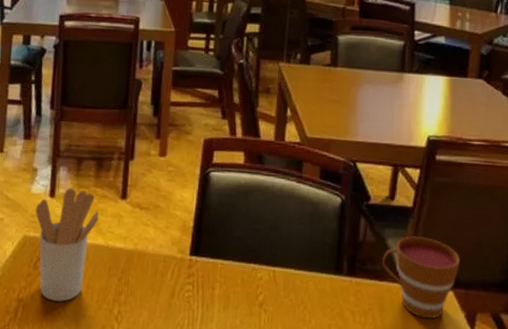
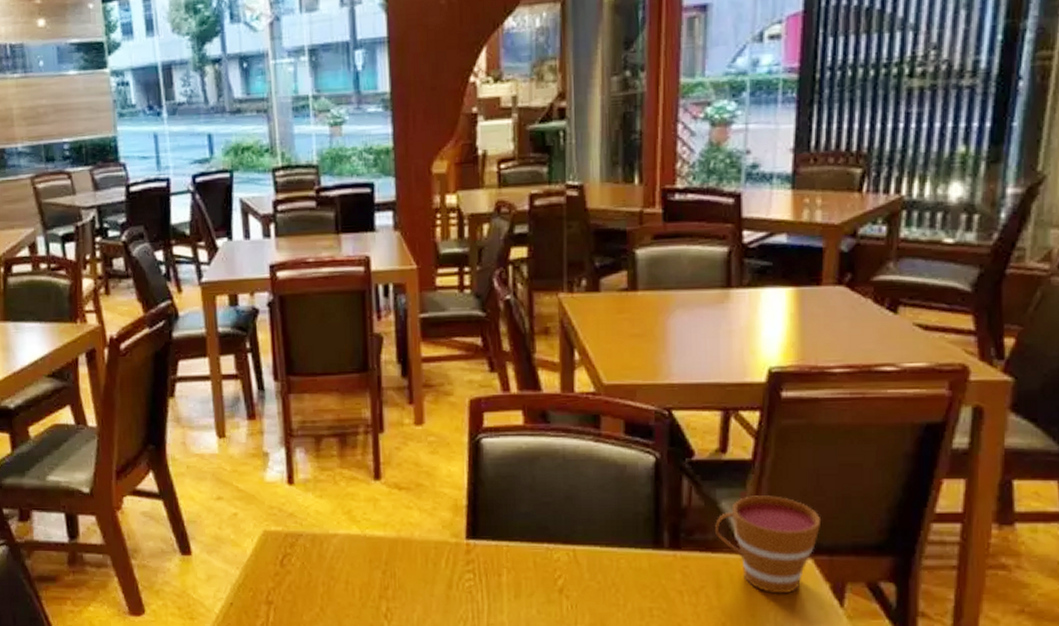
utensil holder: present [35,188,99,302] -> none [273,472,351,601]

